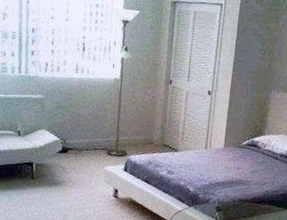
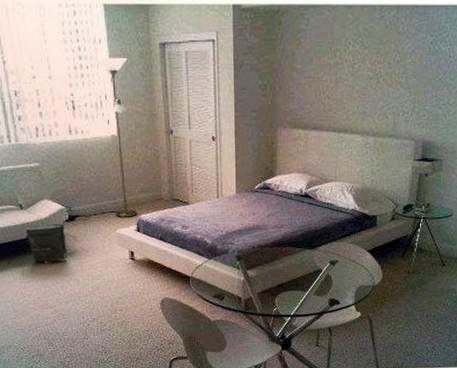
bag: none [18,152,57,191] -> present [25,223,68,264]

